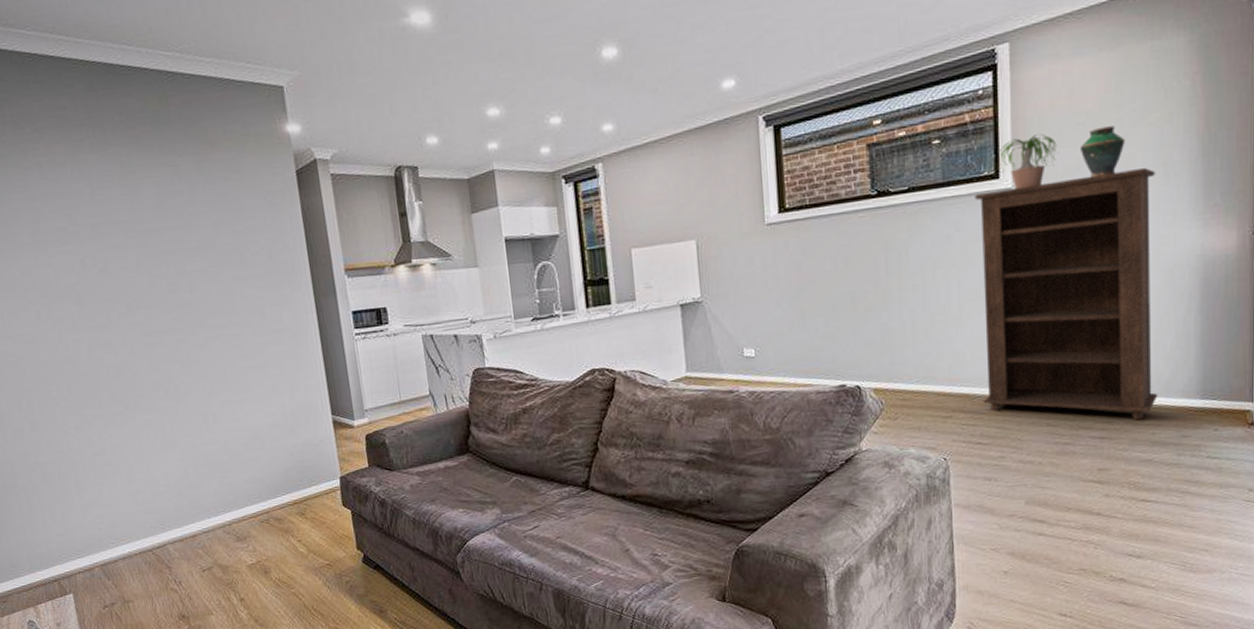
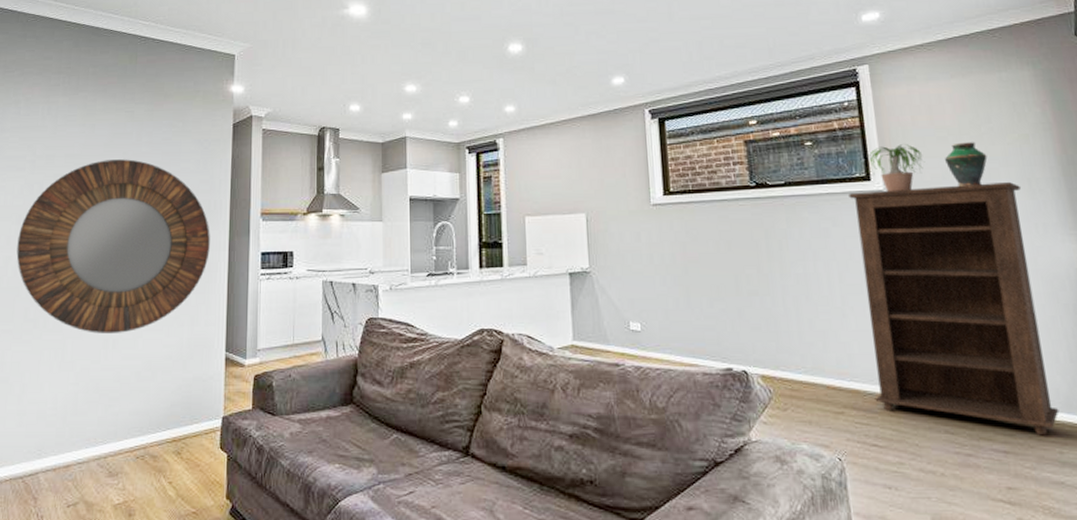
home mirror: none [82,221,297,410] -> present [16,159,210,333]

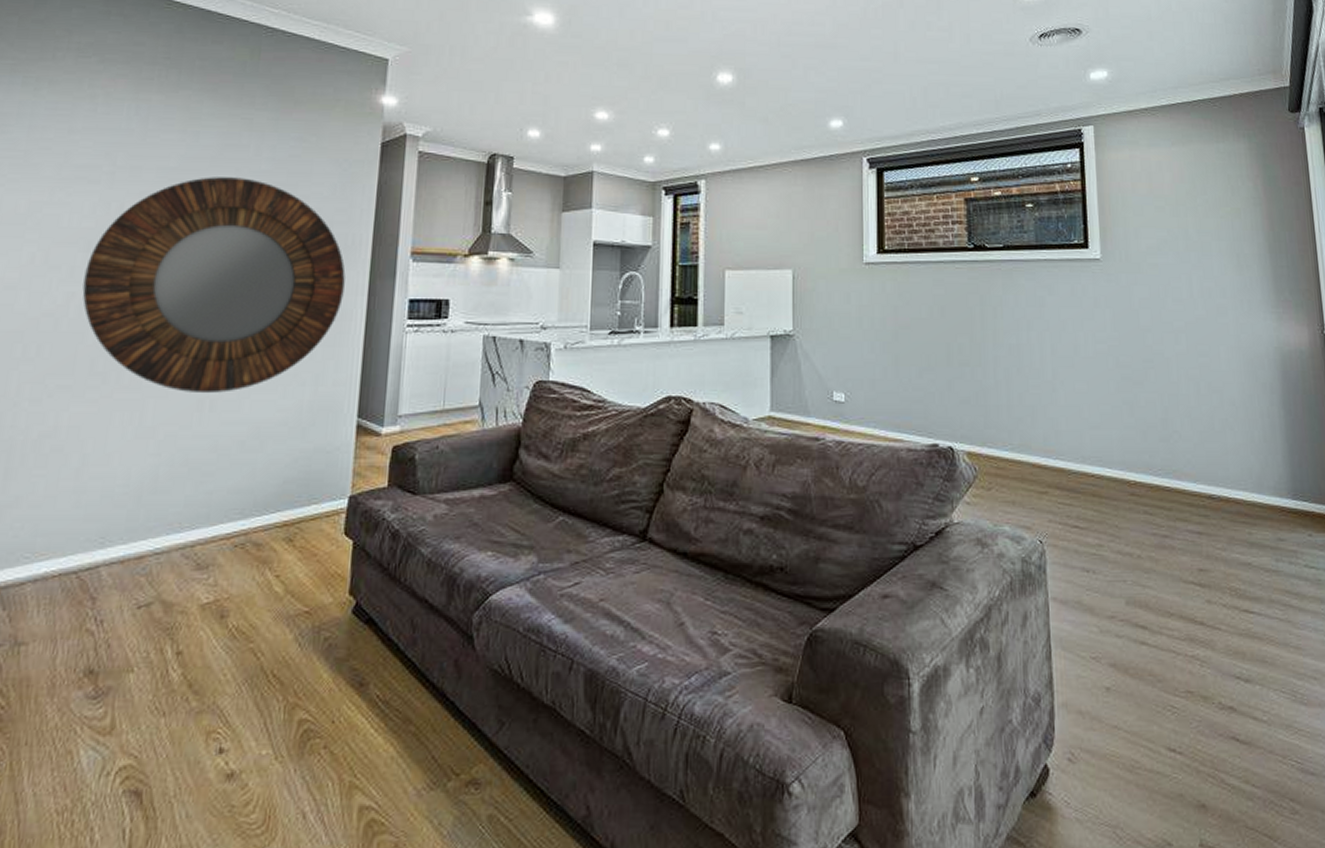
bookshelf: present [849,181,1060,436] -> none [1066,255,1251,516]
potted plant: present [868,144,925,191] -> none [1088,212,1142,261]
ceramic vessel: present [945,142,988,187] -> none [1161,213,1201,259]

